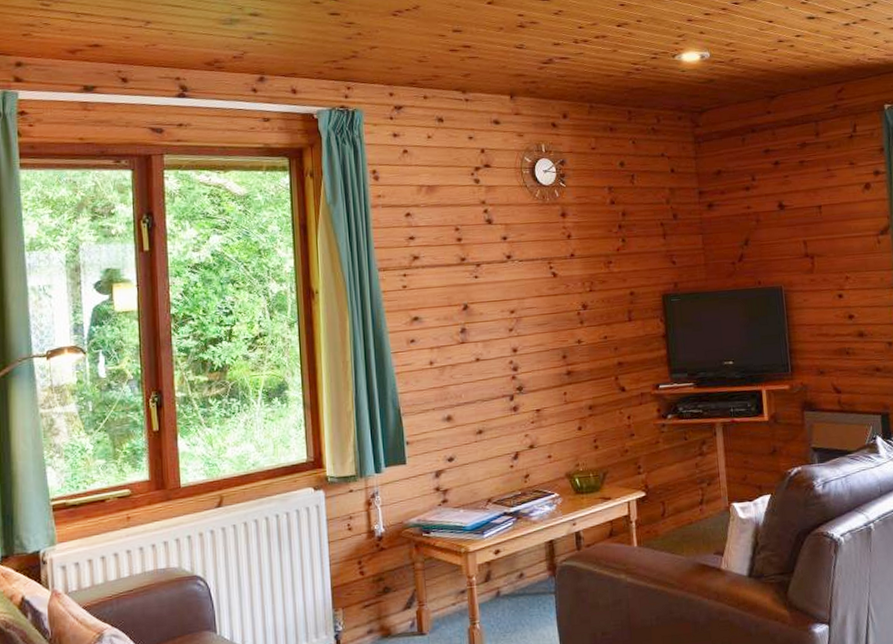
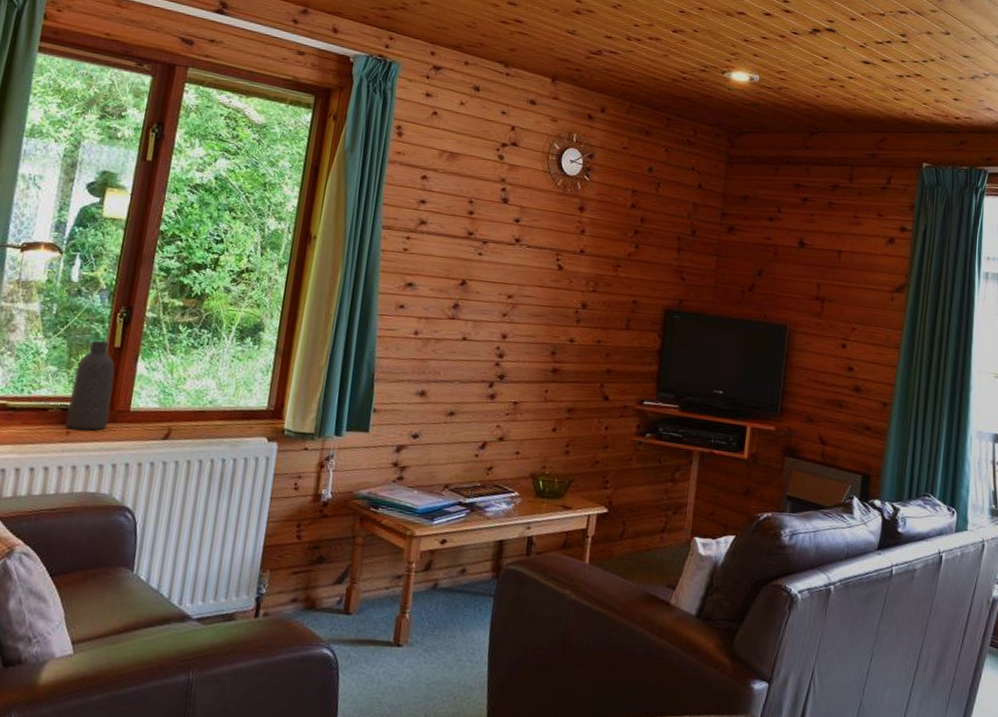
vase: none [122,427,163,514] -> present [65,340,115,431]

